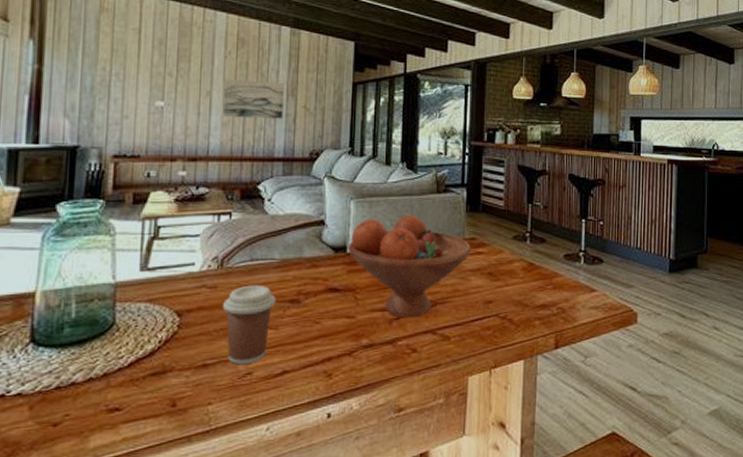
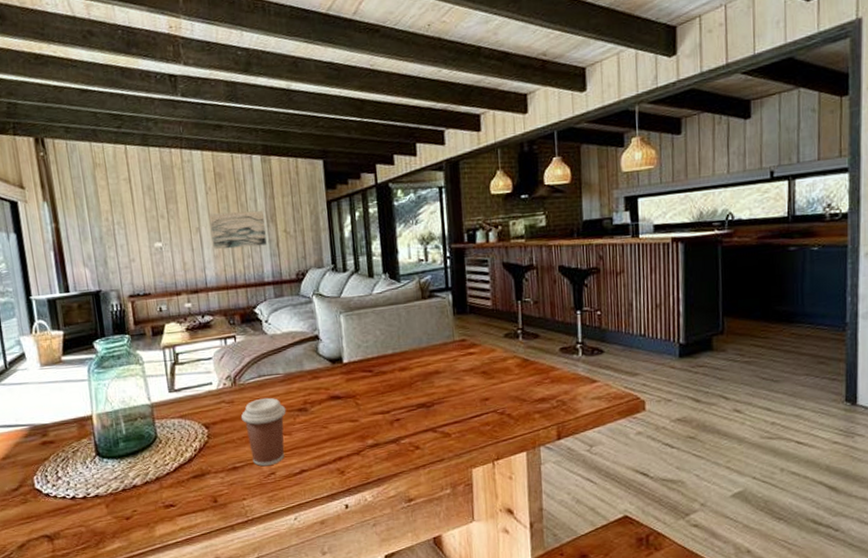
fruit bowl: present [347,215,472,318] -> none [343,323,463,419]

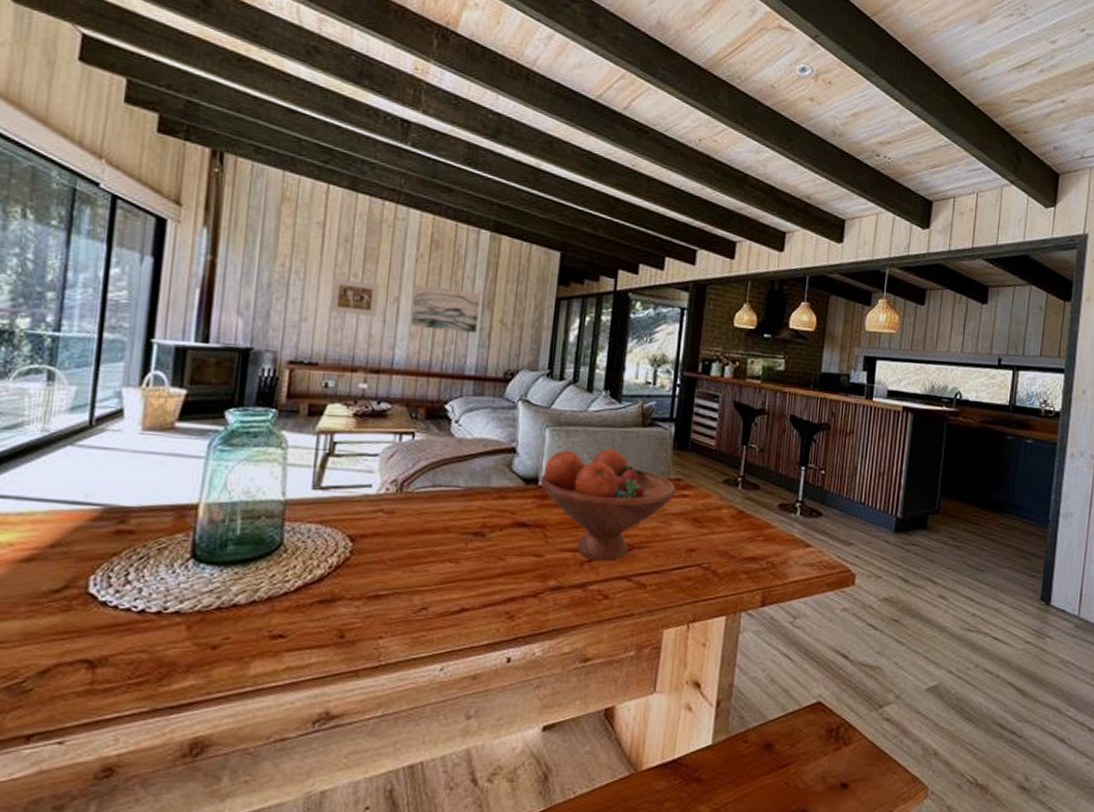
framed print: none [146,220,186,251] -> present [330,278,381,316]
coffee cup: present [240,397,286,467] -> none [399,513,459,599]
fruit bowl: none [343,323,463,419] -> present [539,448,677,561]

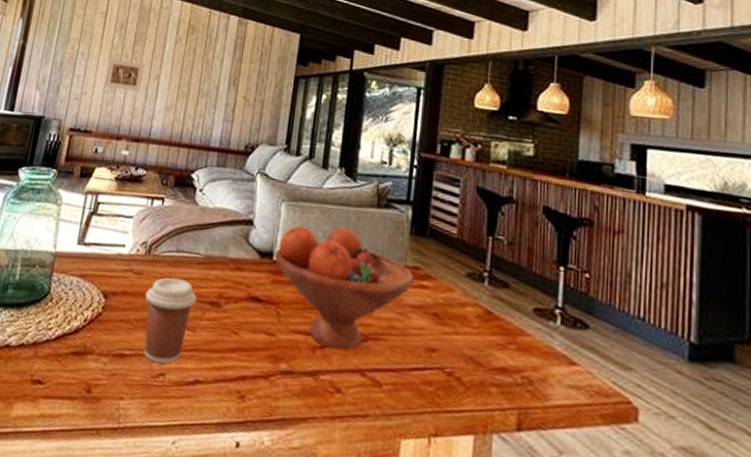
coffee cup: none [399,513,459,599] -> present [143,277,197,364]
wall art: present [410,284,480,333] -> none [167,64,227,108]

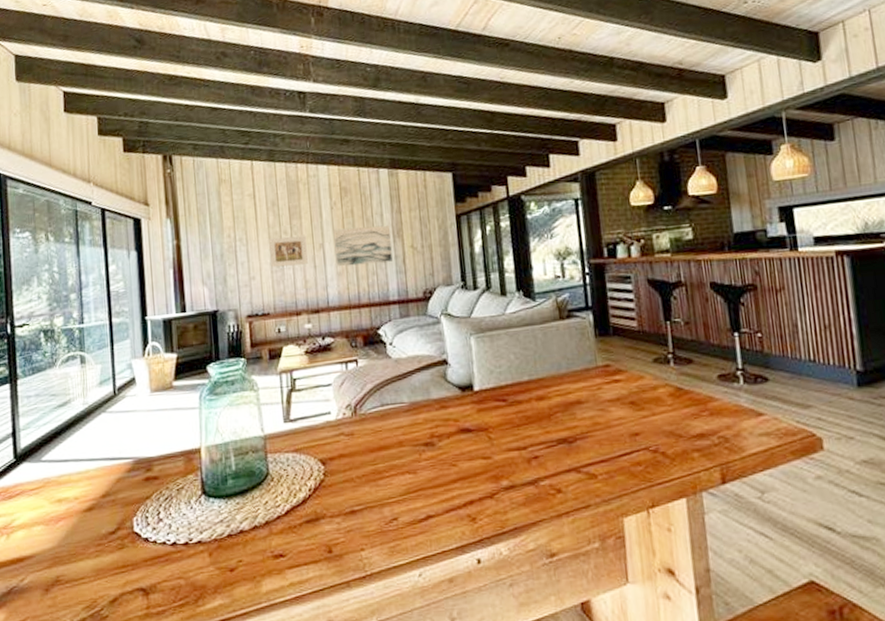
coffee cup: present [143,277,197,364] -> none [361,429,411,511]
wall art: none [167,64,227,108] -> present [334,224,393,267]
fruit bowl: present [274,226,415,351] -> none [474,345,608,457]

